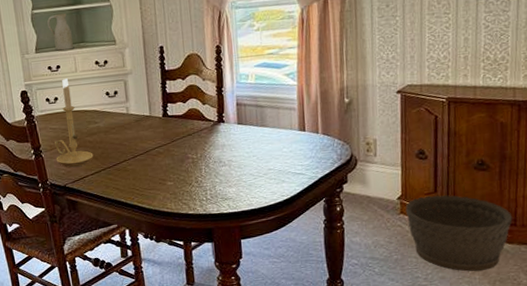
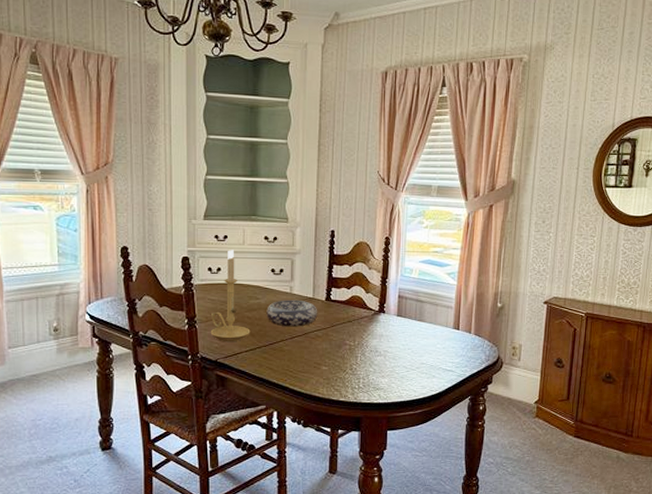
ceramic pitcher: present [47,13,74,51] -> none [220,183,245,221]
decorative bowl: none [106,119,157,147] -> present [266,300,318,327]
basket: present [405,195,513,271] -> none [540,402,630,476]

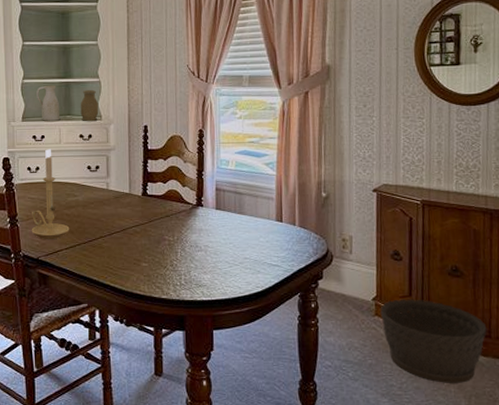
ceramic pitcher: none [220,183,245,221] -> present [36,85,61,121]
decorative jar: none [266,190,286,224] -> present [80,89,99,122]
decorative bowl: present [266,300,318,327] -> none [84,196,135,223]
basket: none [540,402,630,476] -> present [380,299,487,383]

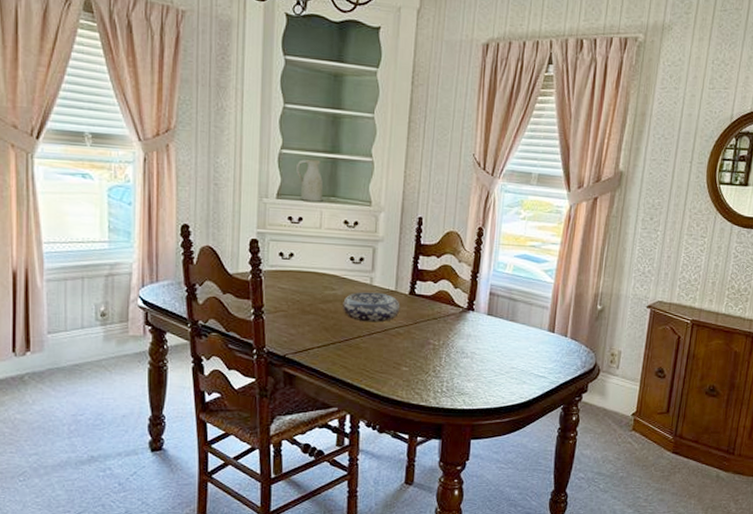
candle holder: present [31,149,70,240] -> none [279,233,324,337]
decorative jar: present [80,89,99,122] -> none [347,169,369,207]
decorative bowl: none [84,196,135,223] -> present [343,292,401,322]
basket: present [380,299,487,383] -> none [637,415,732,496]

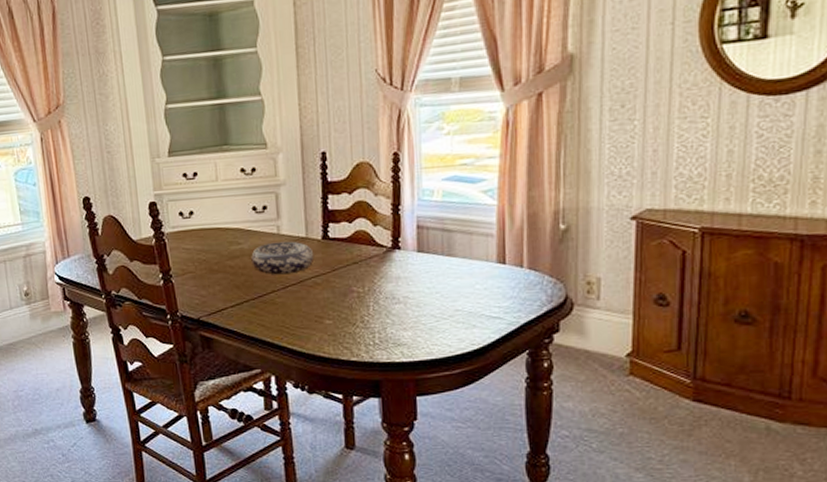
ceramic pitcher: present [296,159,324,202] -> none [184,108,216,155]

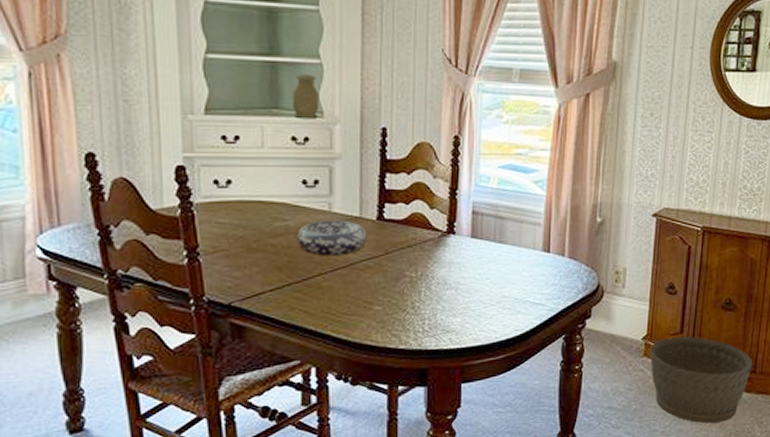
decorative jar: none [239,110,263,152] -> present [292,73,320,120]
basket: none [636,353,786,455] -> present [649,336,753,423]

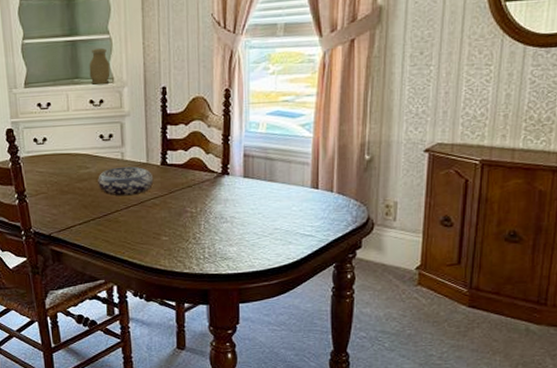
basket: present [649,336,753,423] -> none [424,267,543,352]

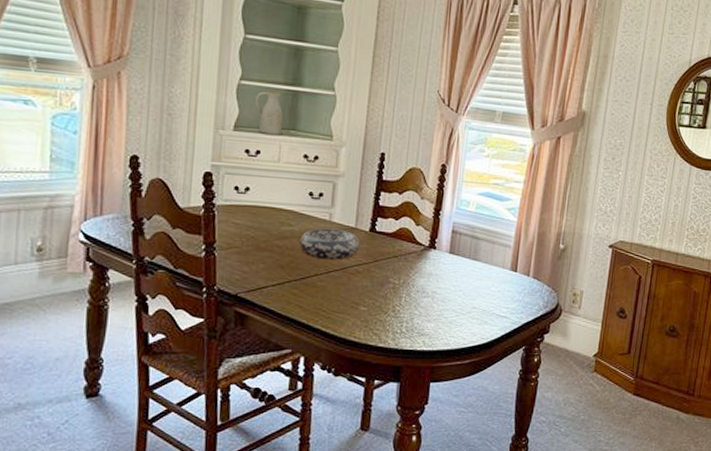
ceramic pitcher: none [39,44,68,87] -> present [255,90,283,135]
decorative jar: present [89,47,111,86] -> none [307,102,331,142]

